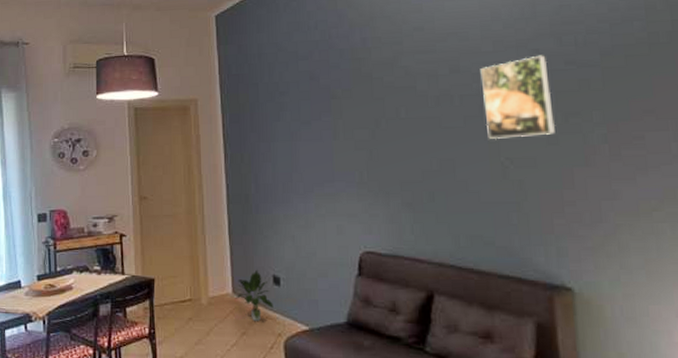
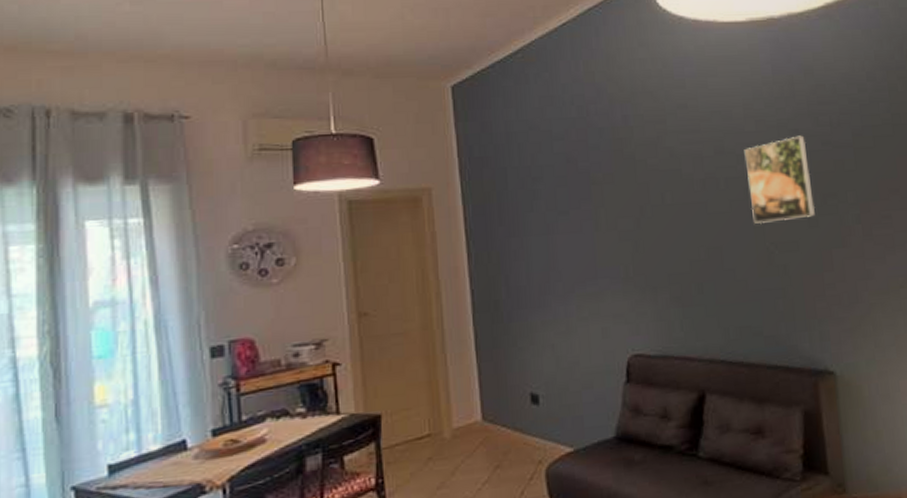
potted plant: present [236,269,273,322] -> none [486,388,532,451]

